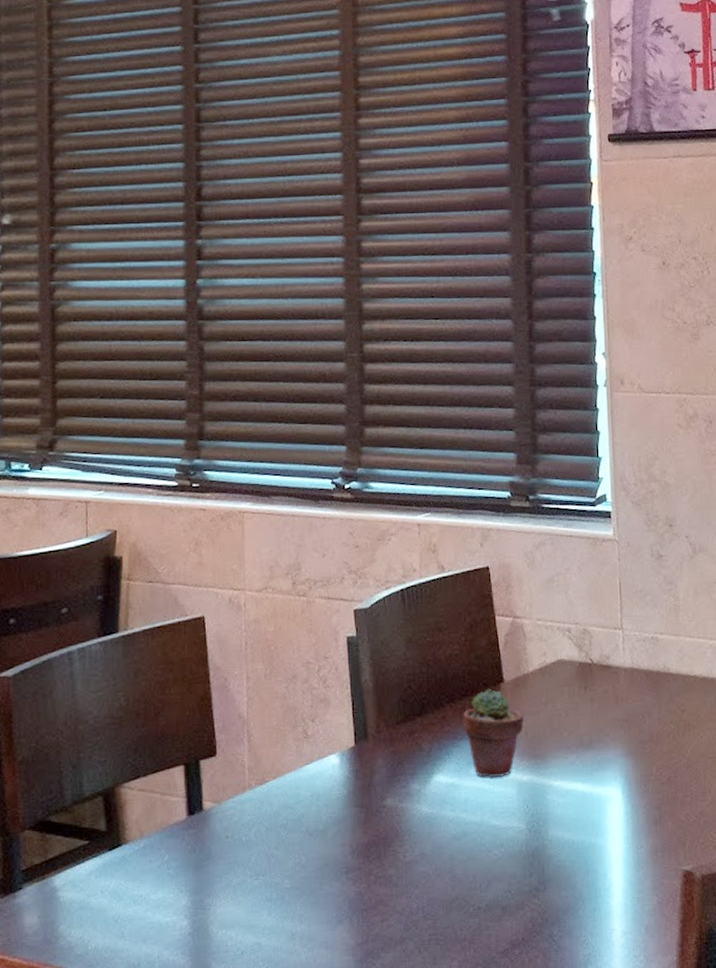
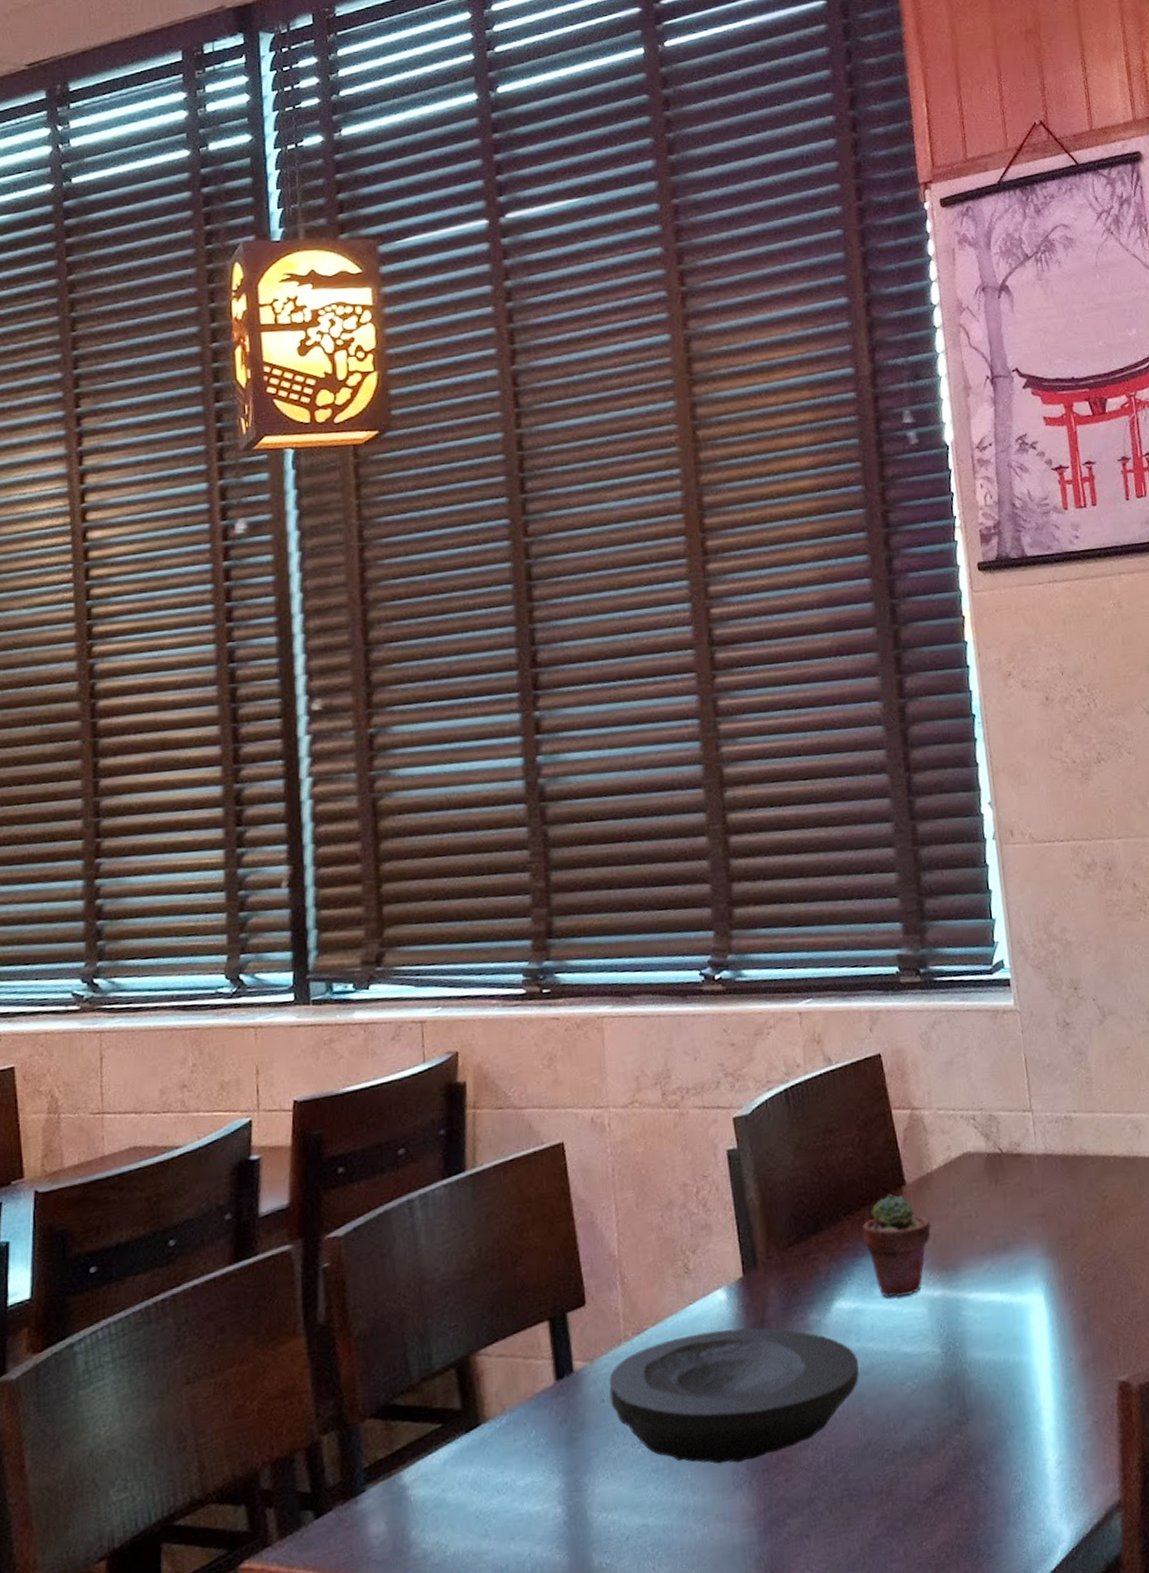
plate: none [233,789,452,901] -> present [609,1327,859,1464]

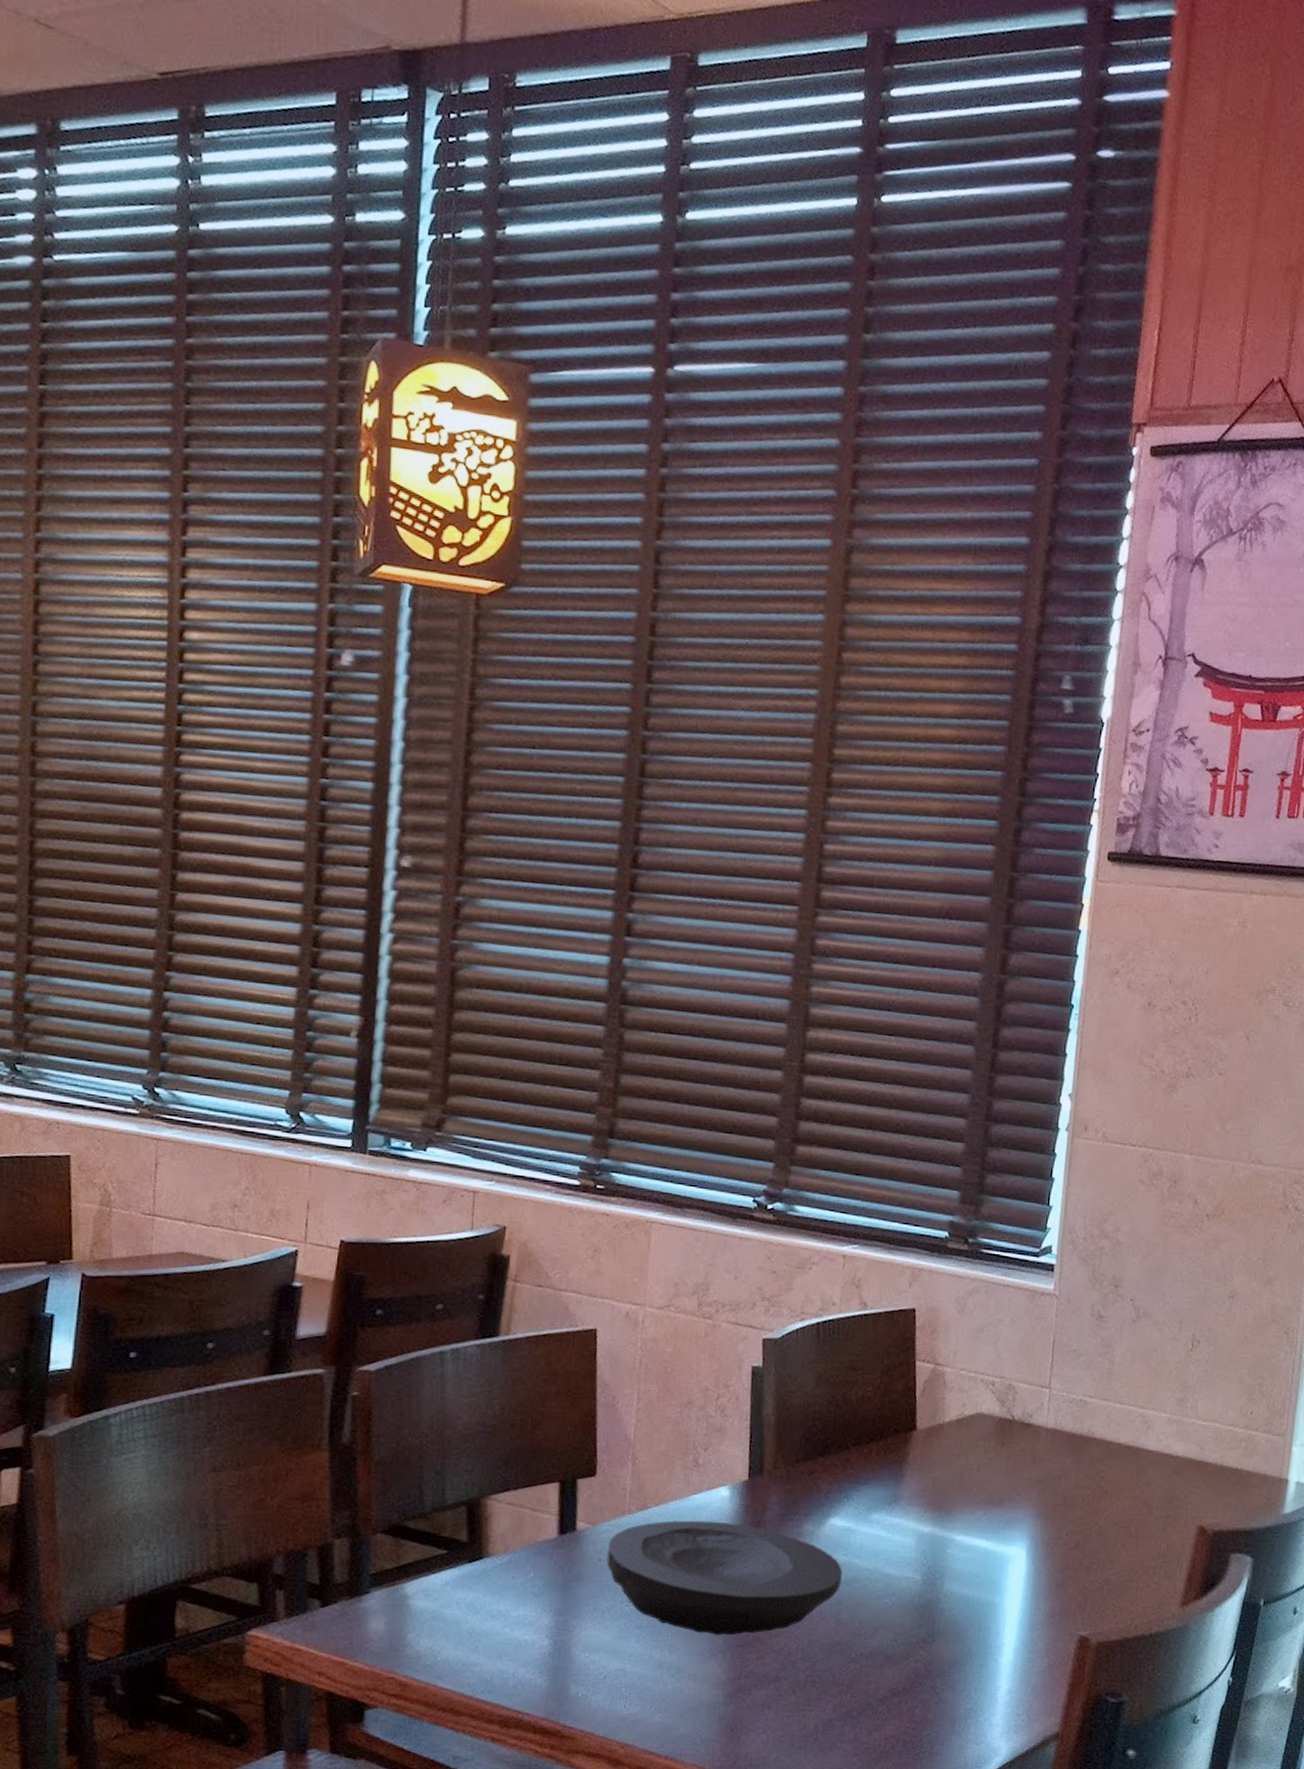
potted succulent: present [863,1193,931,1298] -> none [867,1435,933,1526]

